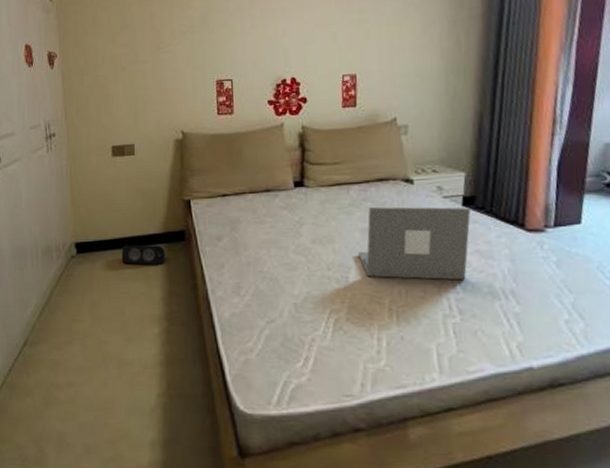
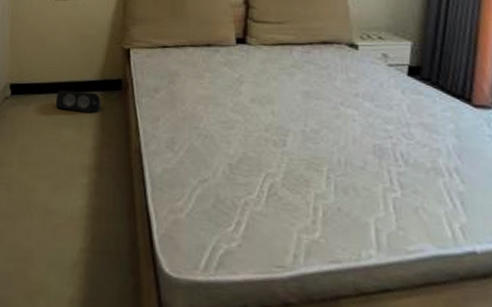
laptop: present [358,206,471,281] -> none [298,69,416,153]

